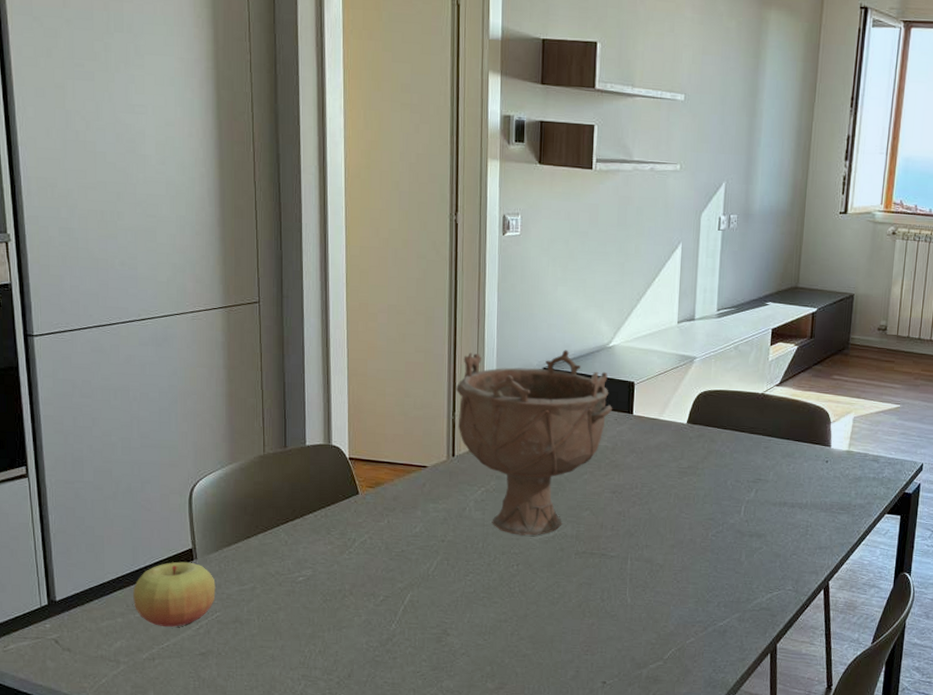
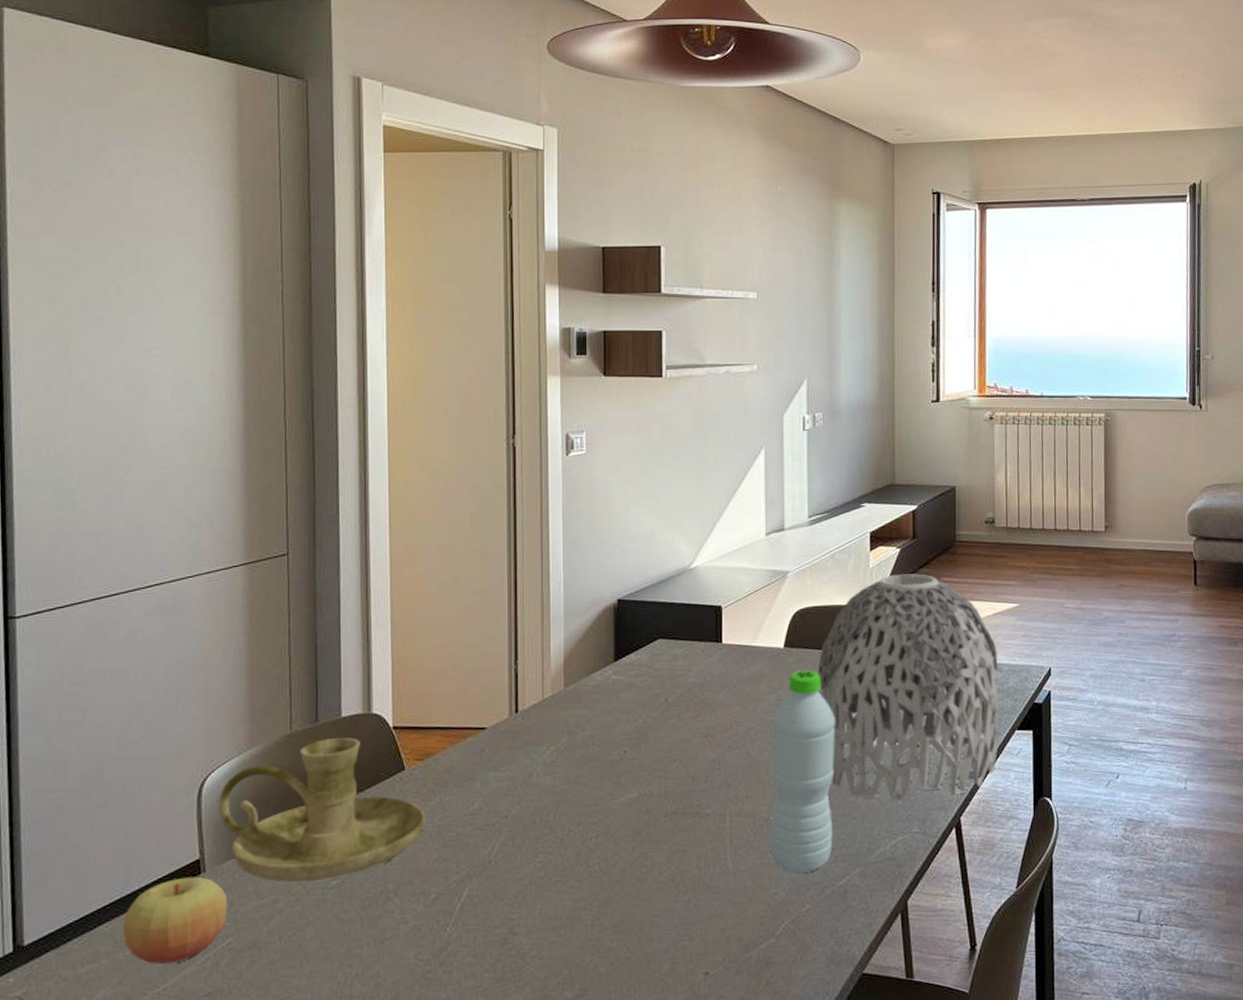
candle holder: none [206,462,375,576] -> present [218,738,425,883]
decorative bowl: present [456,350,613,536] -> none [518,576,699,800]
water bottle: none [663,445,728,612] -> present [769,670,836,873]
vase: none [715,368,877,564] -> present [817,574,999,801]

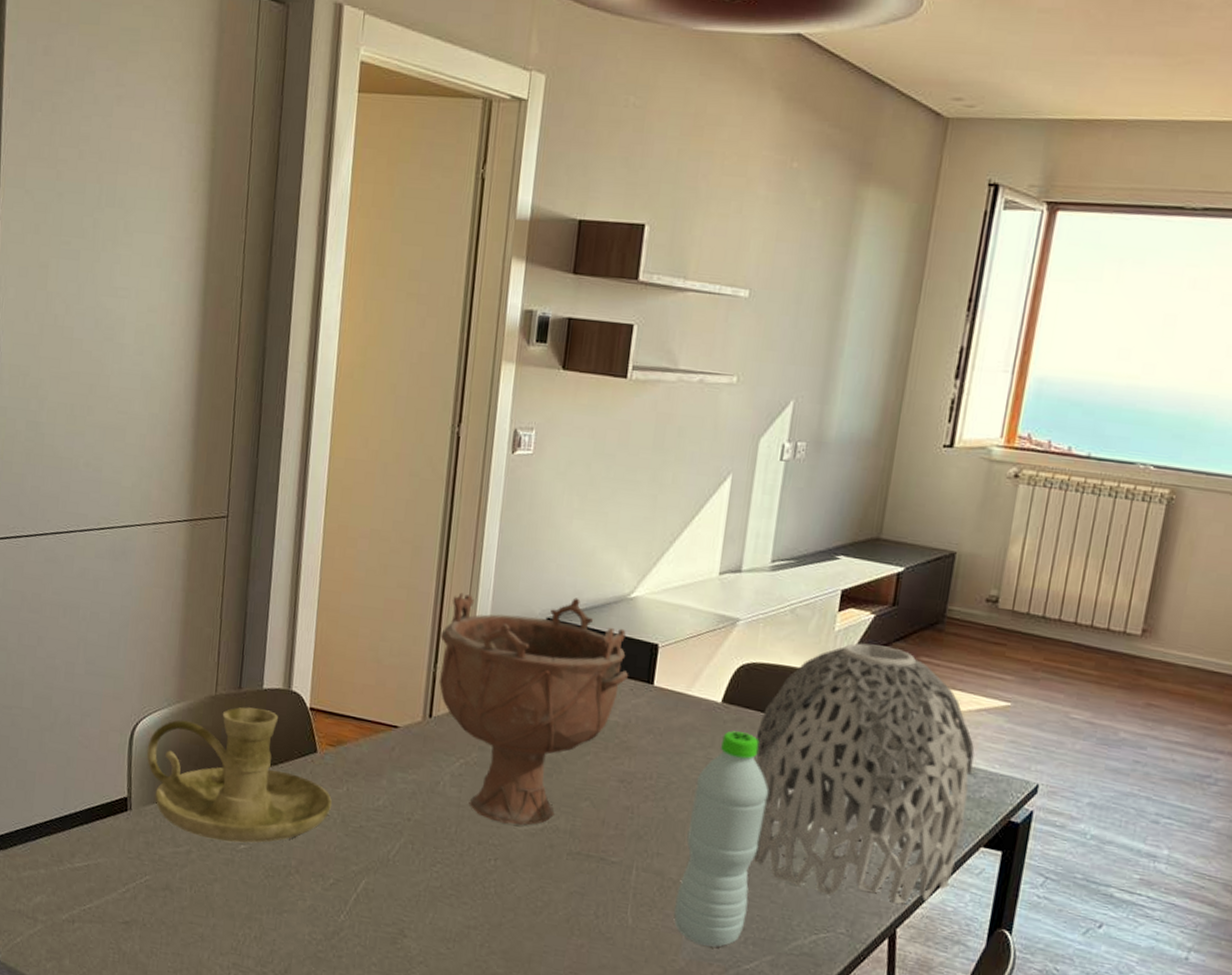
apple: present [123,876,228,964] -> none [59,810,148,887]
decorative bowl: none [518,576,699,800] -> present [439,592,629,825]

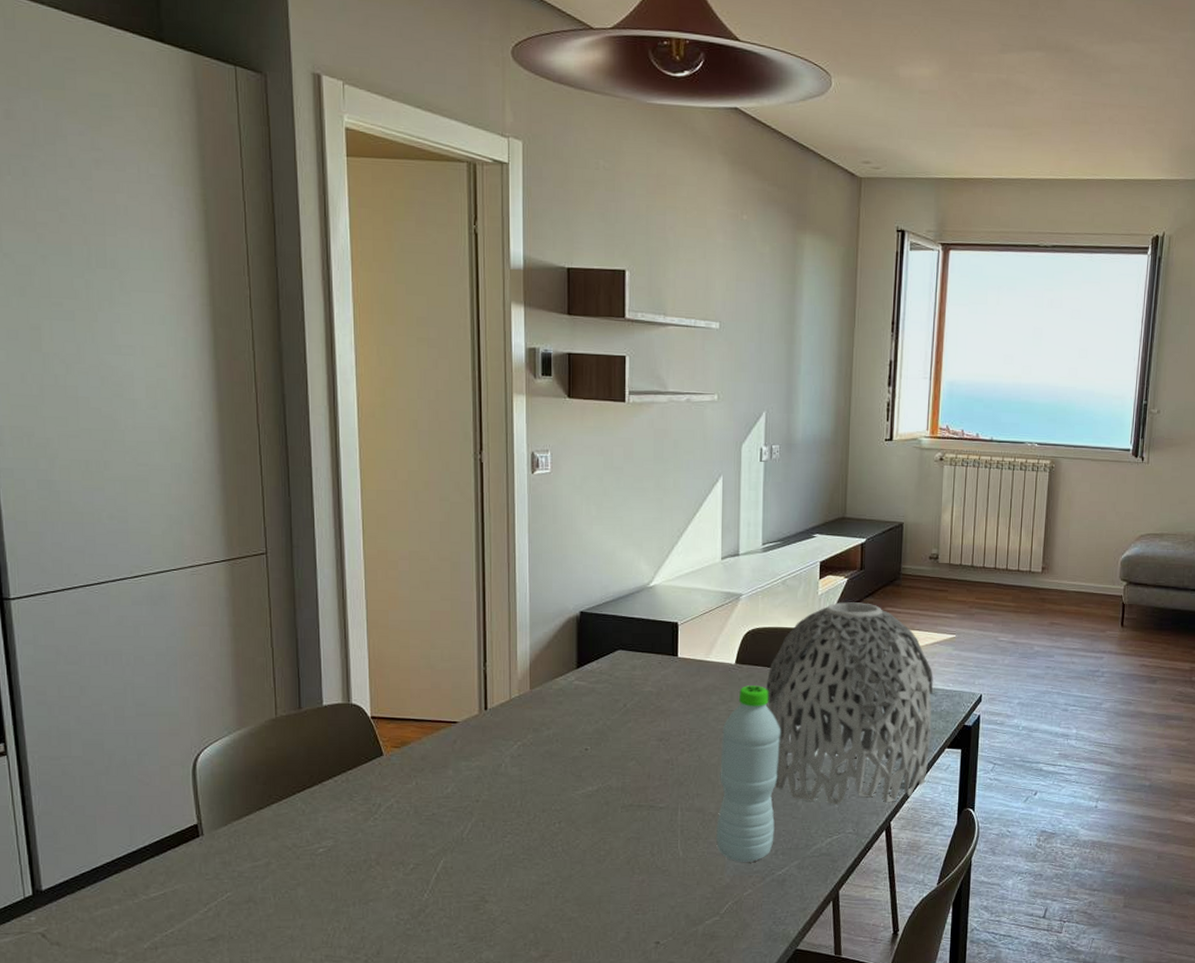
candle holder: present [146,707,332,843] -> none [212,724,403,849]
decorative bowl: present [439,592,629,825] -> none [487,592,656,790]

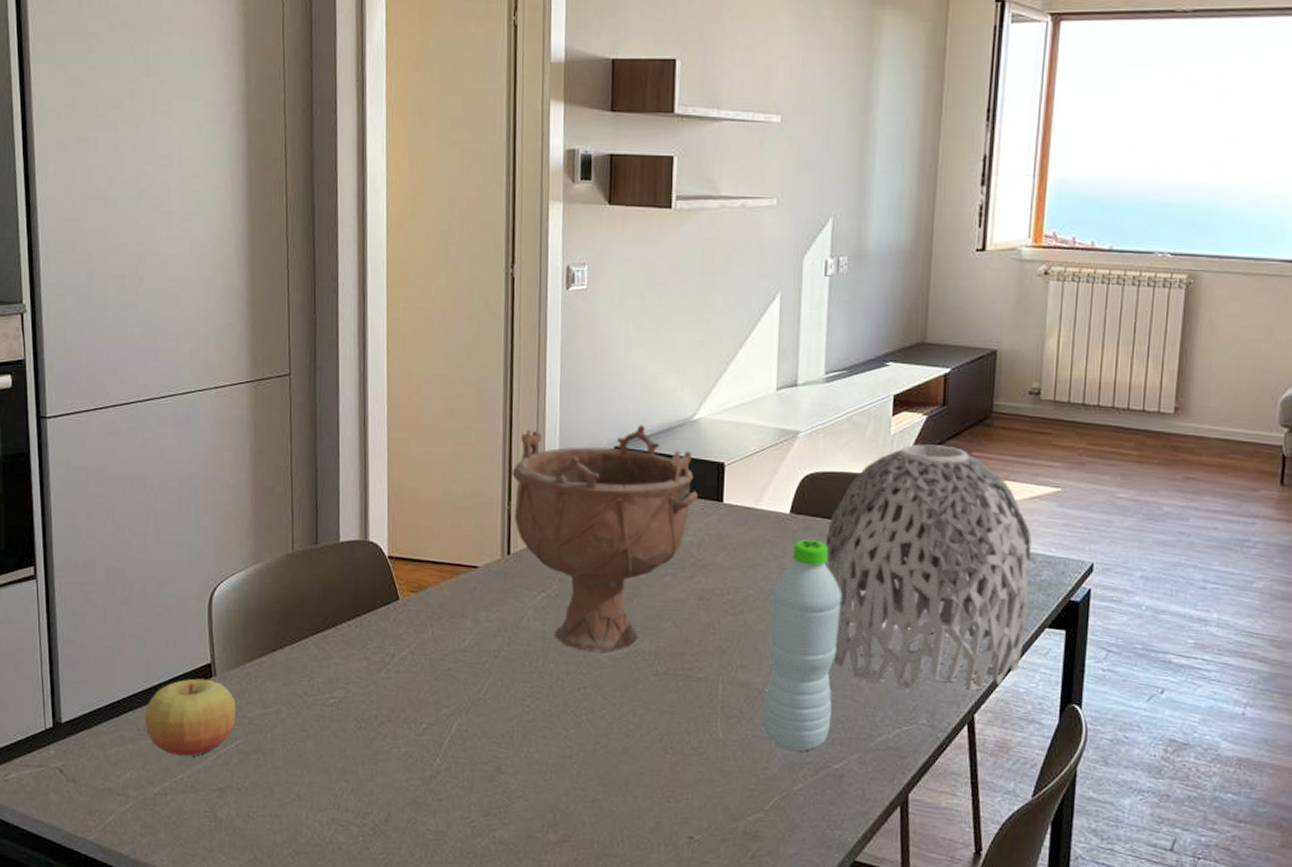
apple: none [131,839,225,911] -> present [145,678,236,756]
decorative bowl: none [487,592,656,790] -> present [512,425,699,652]

